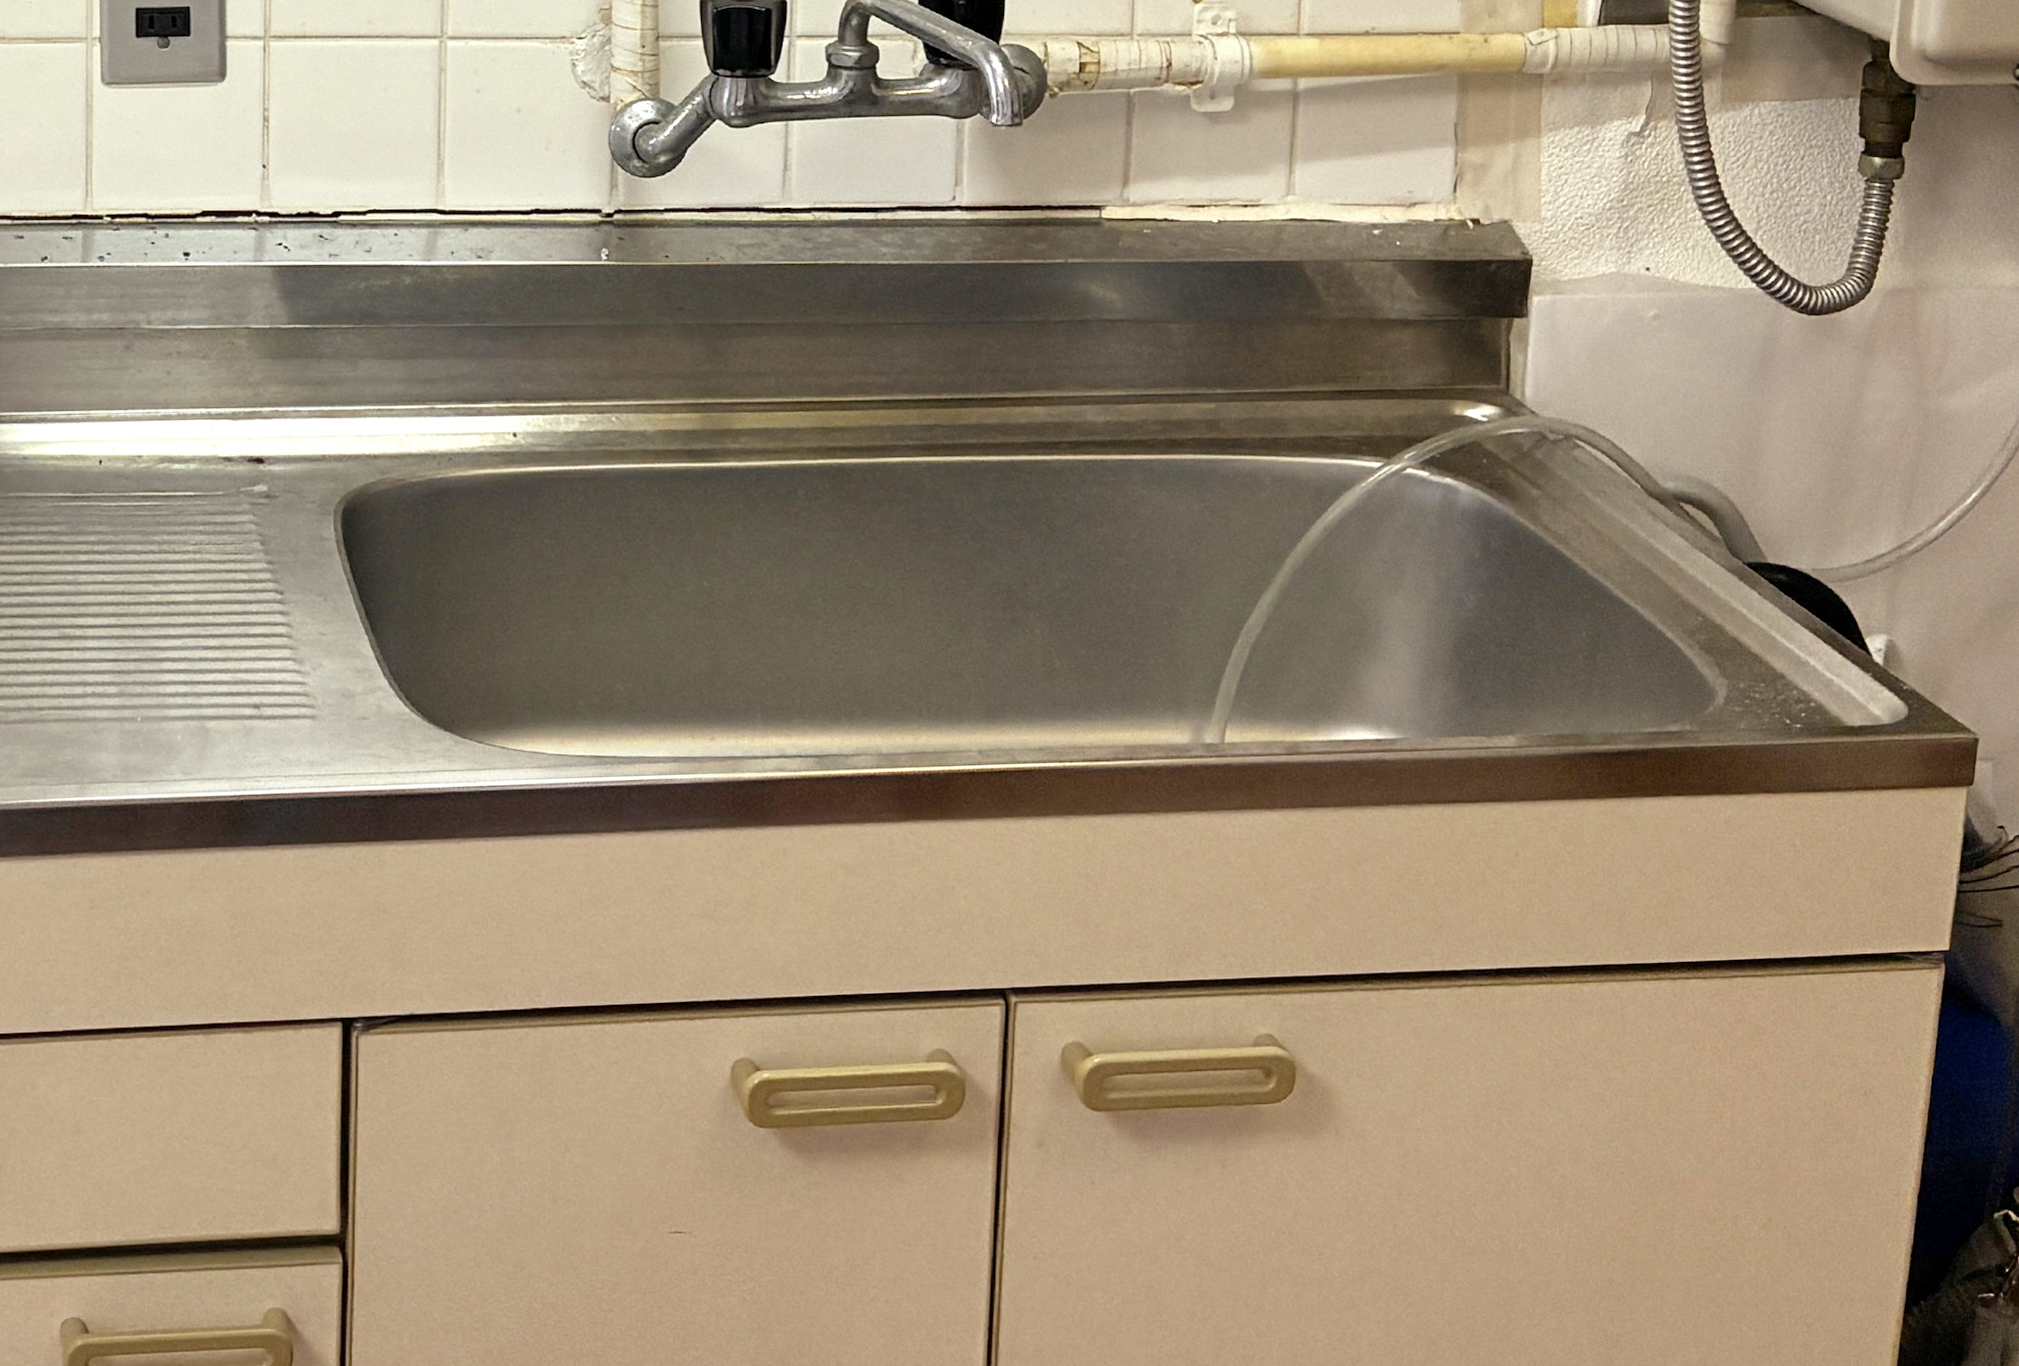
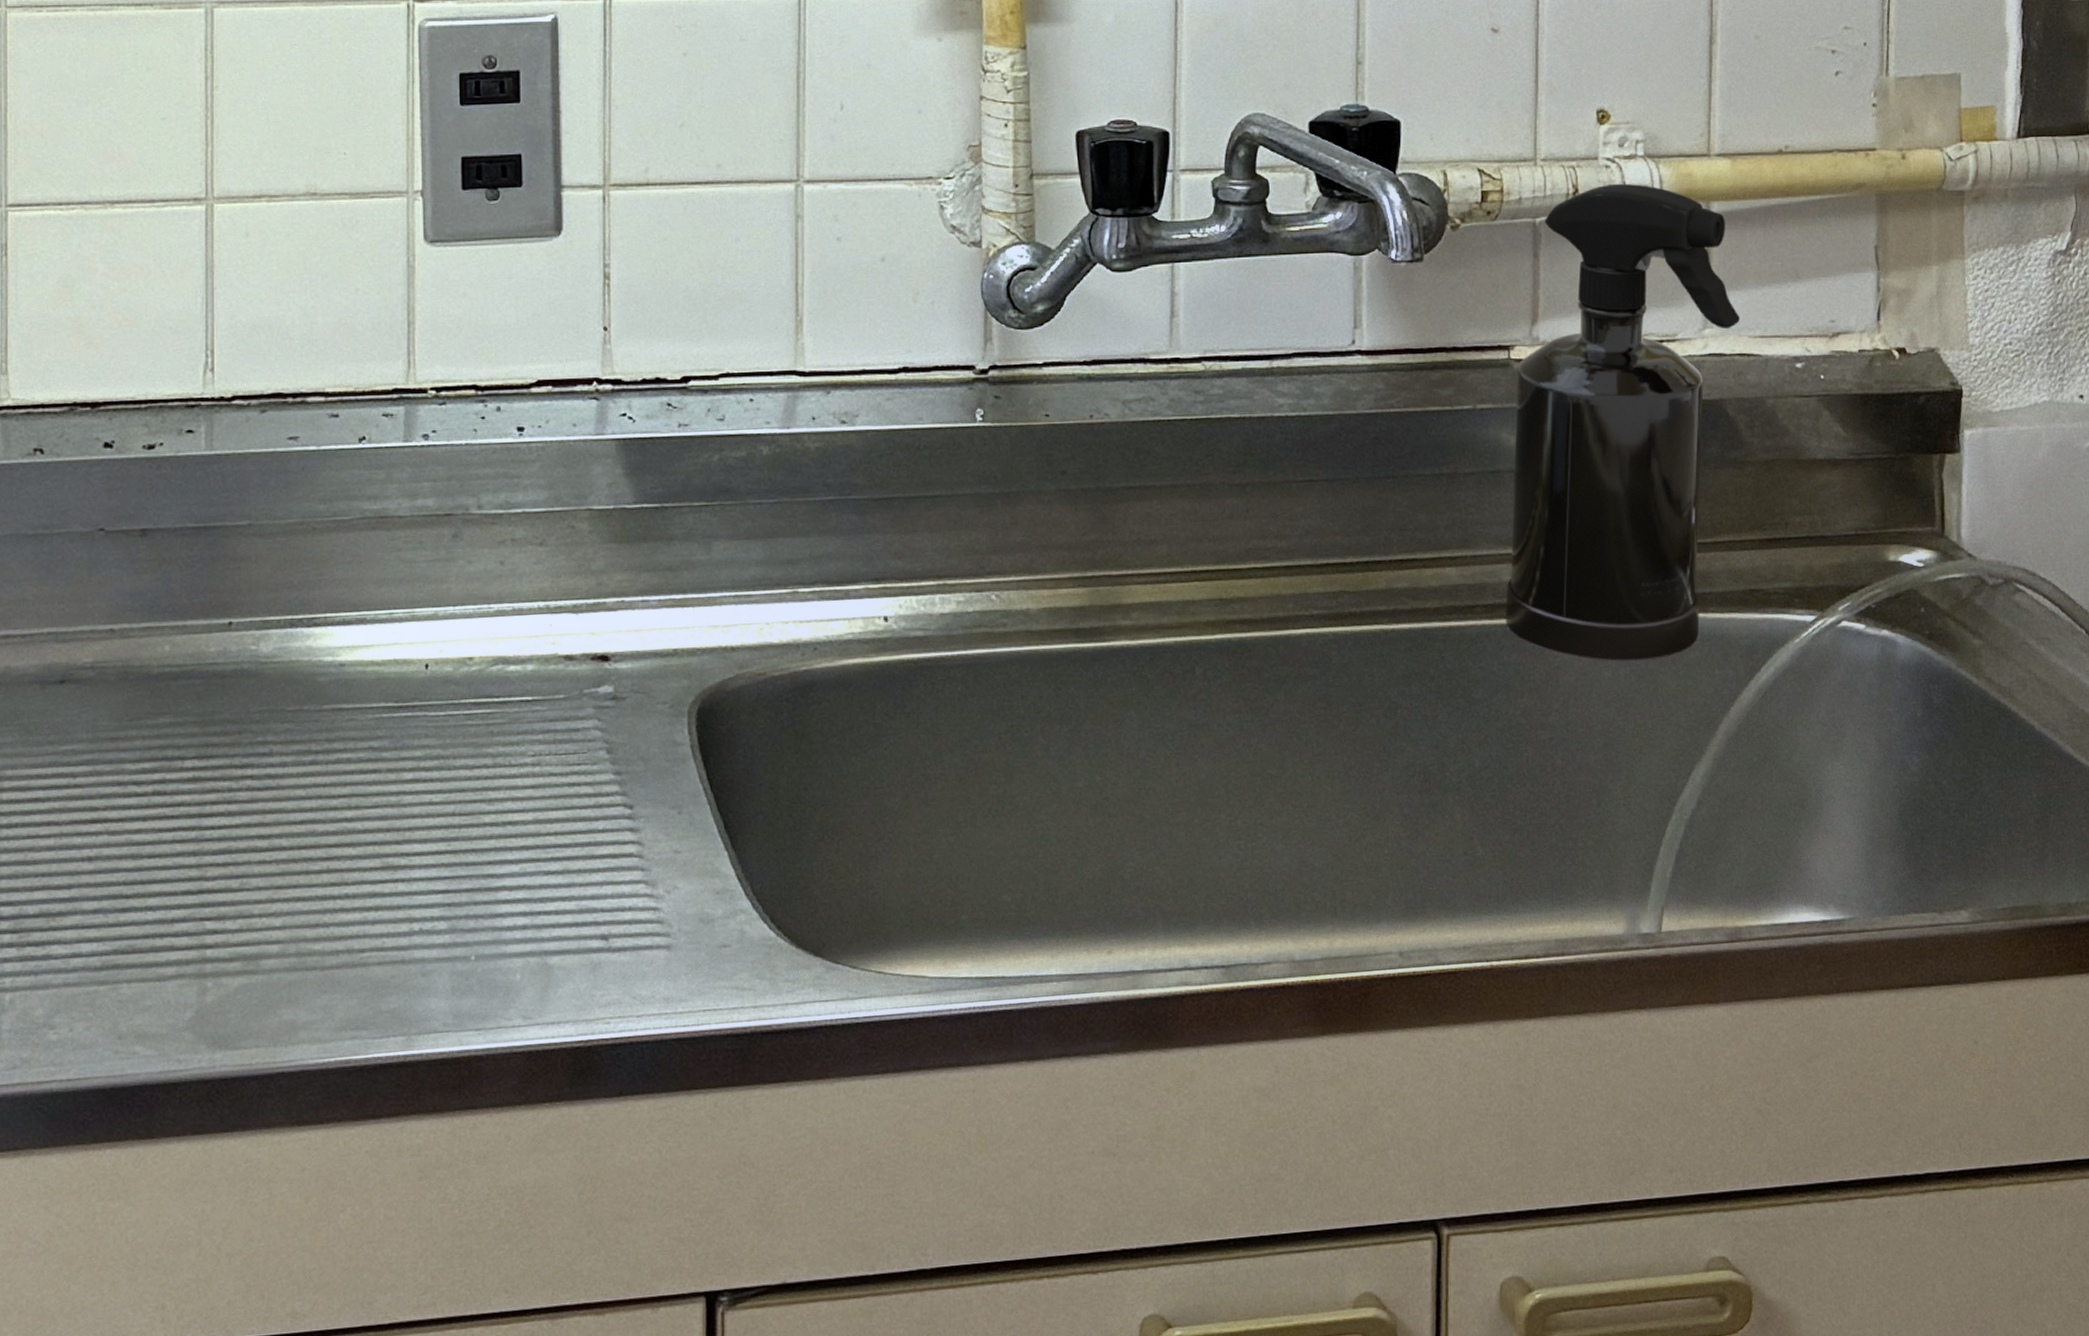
spray bottle: none [1088,58,1322,498] -> present [1505,183,1741,662]

